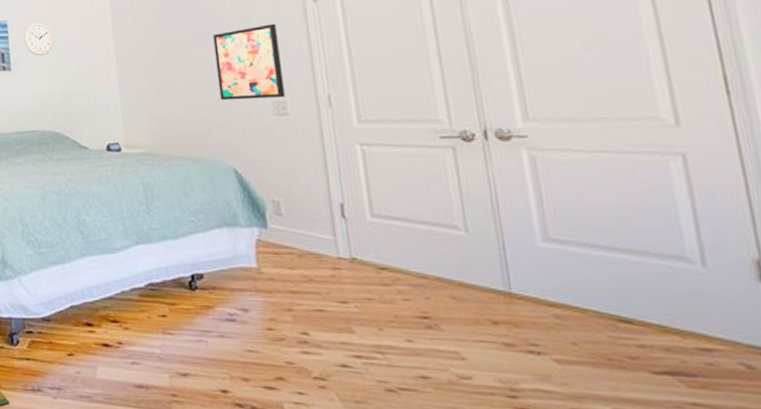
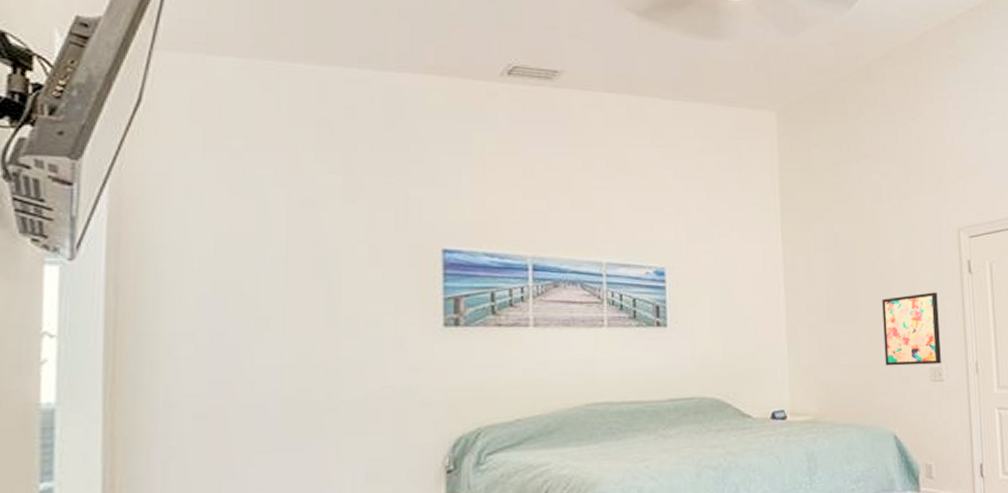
wall clock: present [24,21,54,56] -> none [685,272,720,312]

